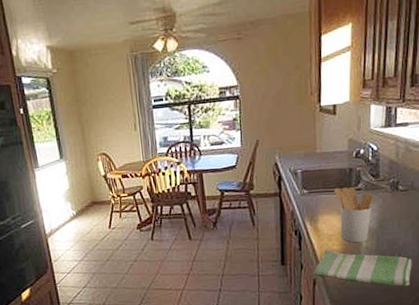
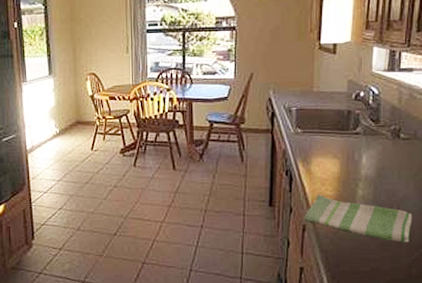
utensil holder: present [334,187,375,243] -> none [330,130,374,190]

